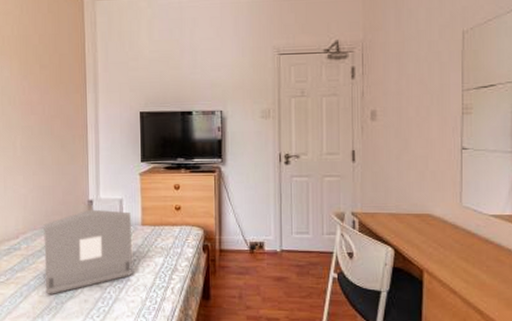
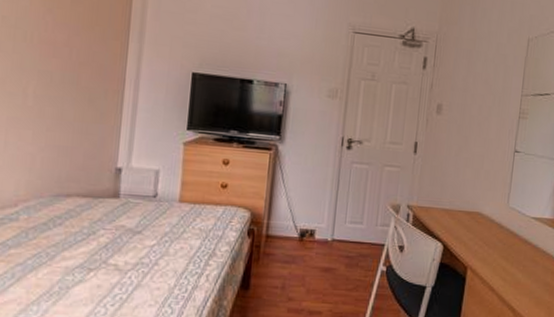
laptop: present [43,209,132,295] -> none [46,179,168,278]

